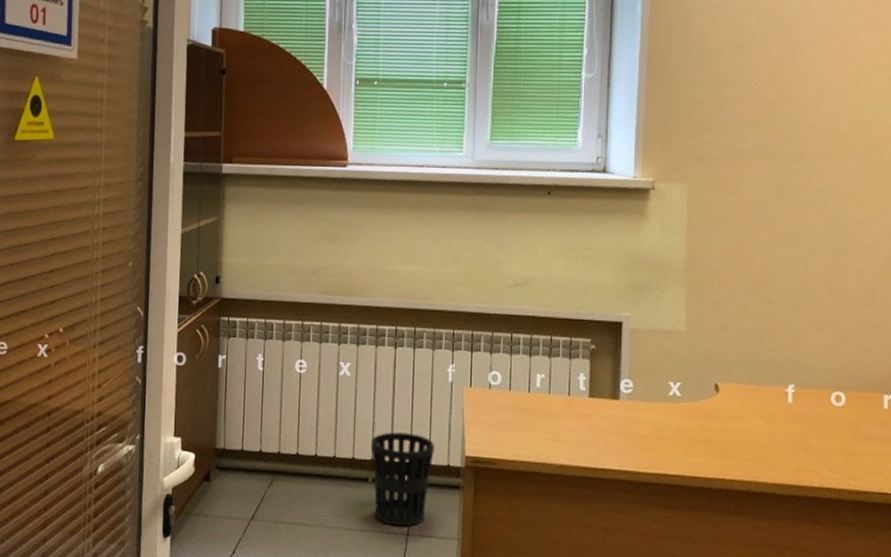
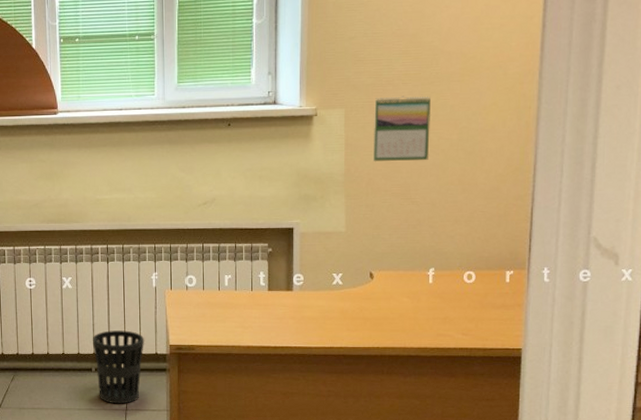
calendar: none [720,173,791,252] -> present [373,96,431,162]

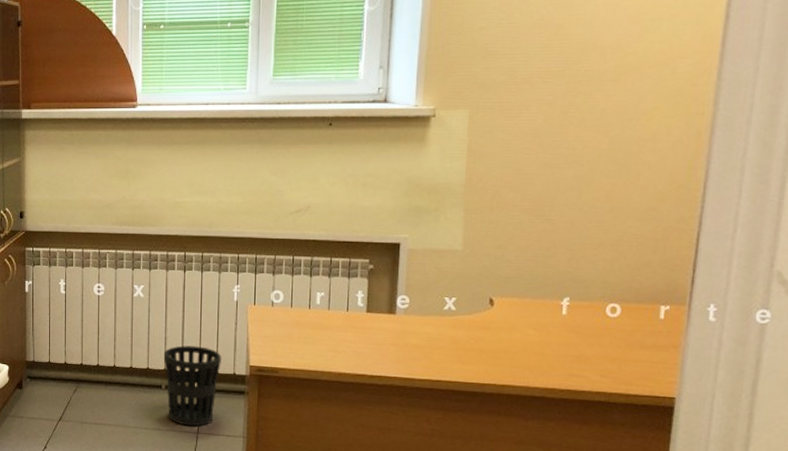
calendar: present [373,96,431,162] -> none [500,96,576,173]

